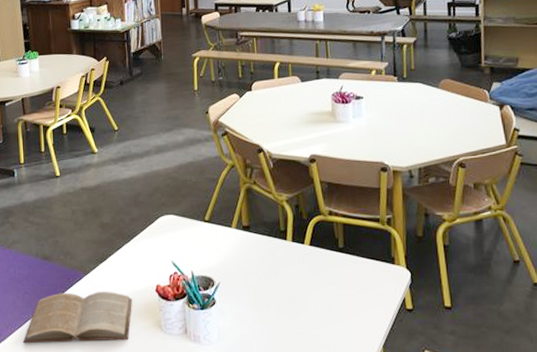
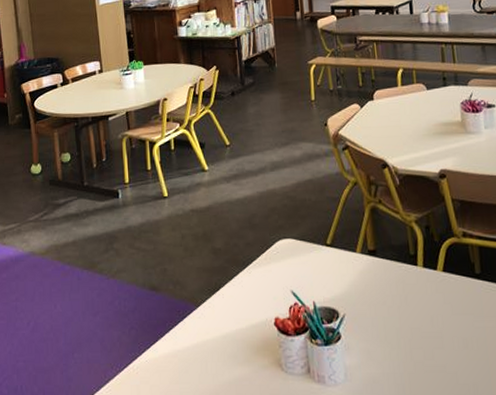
book: present [23,291,133,344] -> none [129,325,250,386]

